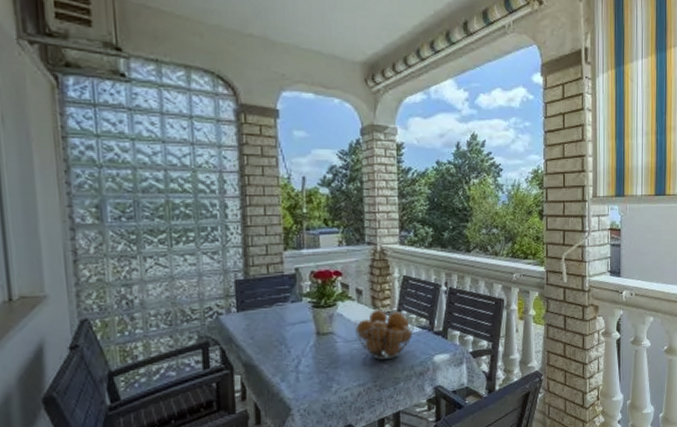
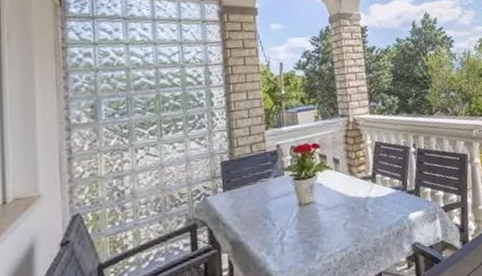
fruit basket: present [353,309,416,360] -> none [332,175,390,224]

